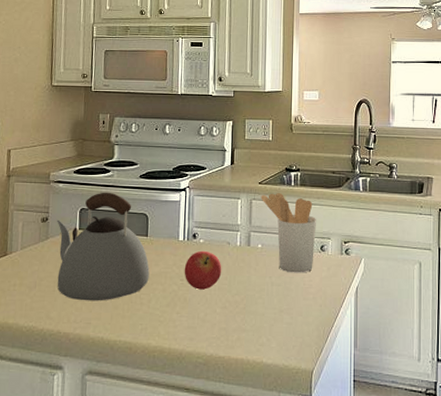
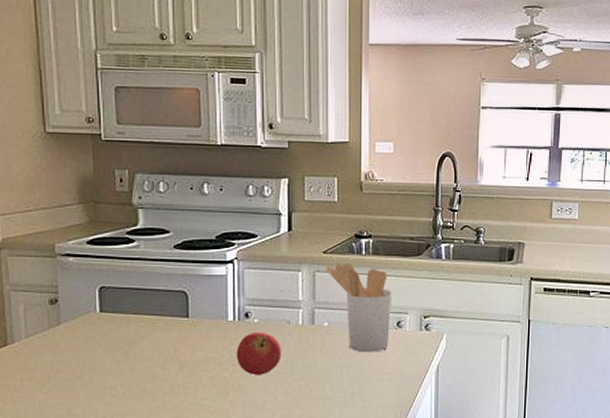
kettle: present [57,192,150,301] -> none [70,266,194,394]

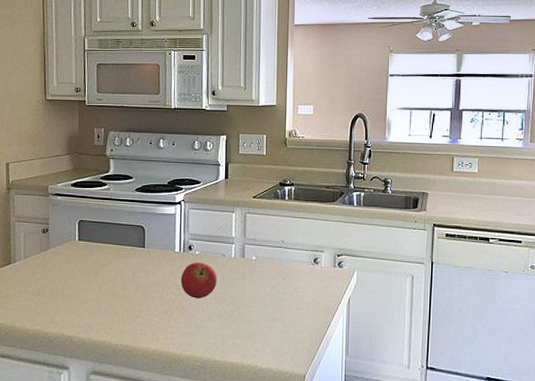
utensil holder: present [326,264,393,353] -> none [255,207,311,284]

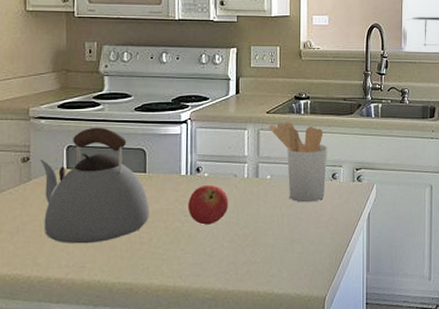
kettle: none [57,204,147,308] -> present [40,127,149,244]
utensil holder: none [255,207,311,284] -> present [269,122,328,203]

